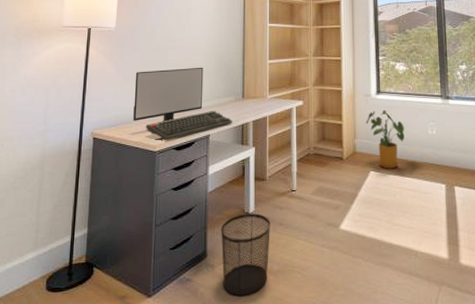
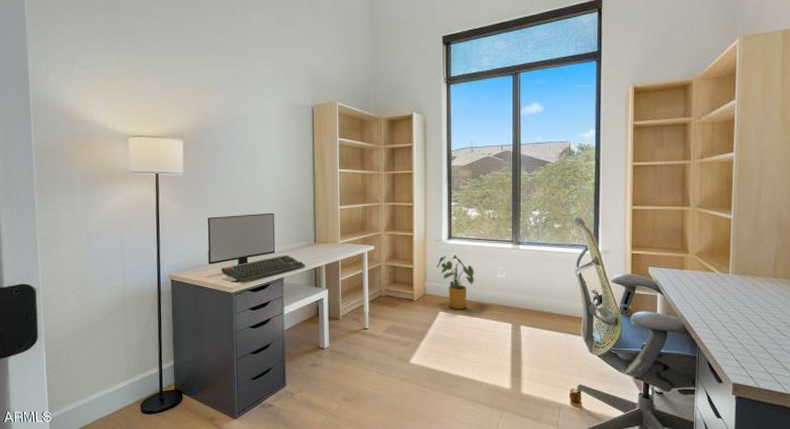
waste bin: present [220,213,270,297] -> none [298,349,345,419]

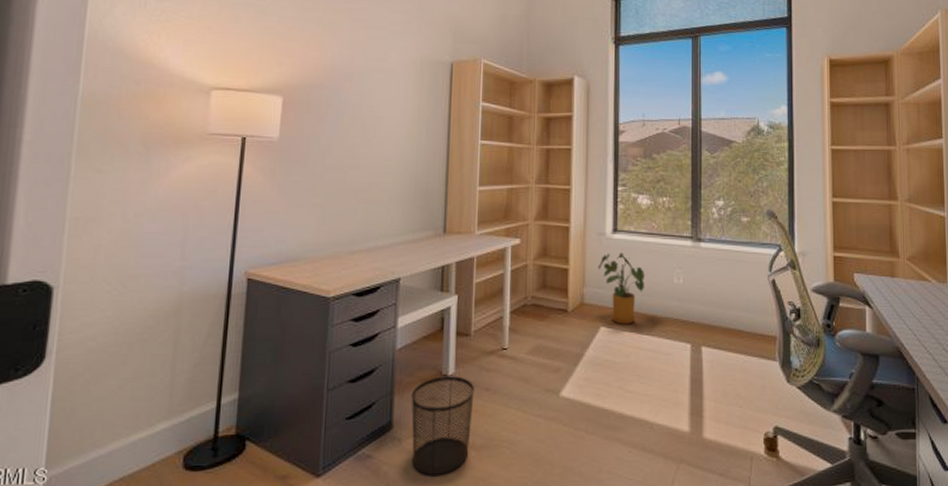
computer monitor: present [207,212,276,265] -> none [301,192,395,261]
computer keyboard: present [220,255,305,283] -> none [316,248,430,285]
waste bin: none [298,349,345,419] -> present [411,376,474,477]

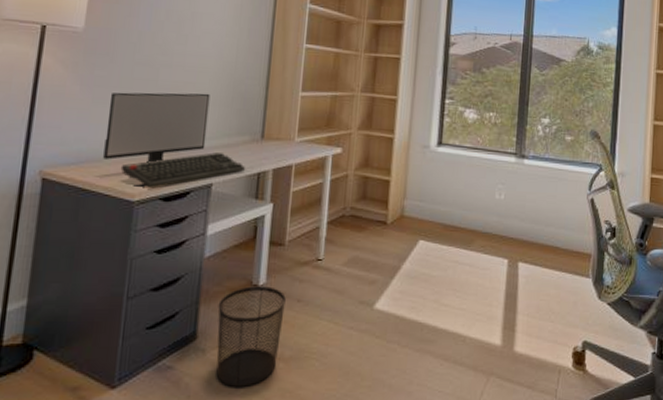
computer monitor: none [301,192,395,261] -> present [103,92,210,163]
computer keyboard: none [316,248,430,285] -> present [120,152,245,189]
house plant: present [598,252,646,324] -> none [420,166,468,238]

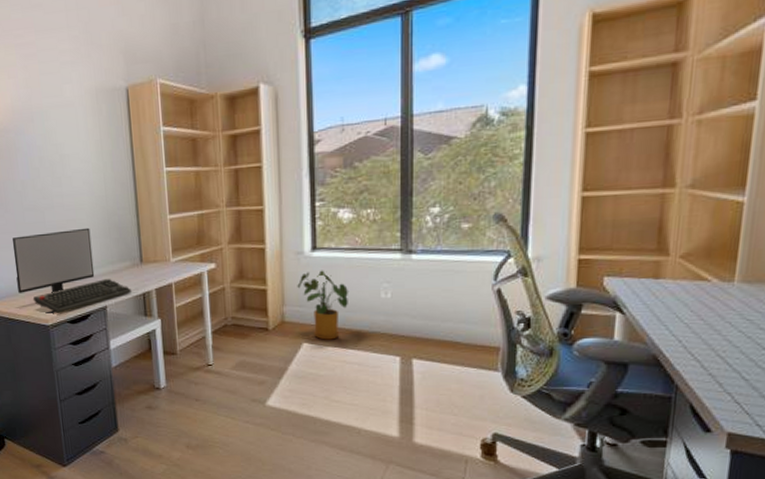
waste bin: present [216,286,286,388] -> none [130,389,186,469]
house plant: none [420,166,468,238] -> present [297,270,349,340]

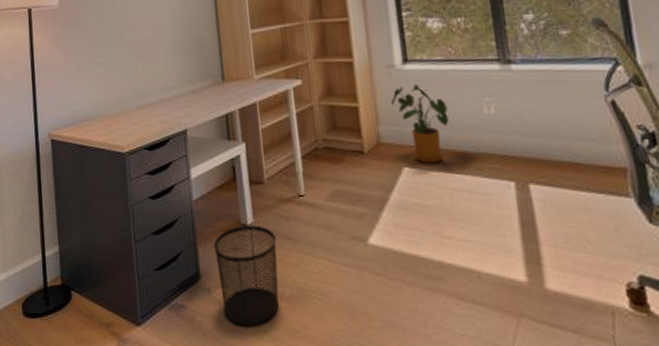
computer monitor: present [12,227,95,293] -> none [89,45,174,118]
computer keyboard: present [32,279,131,314] -> none [108,99,213,140]
waste bin: none [130,389,186,469] -> present [213,225,280,327]

